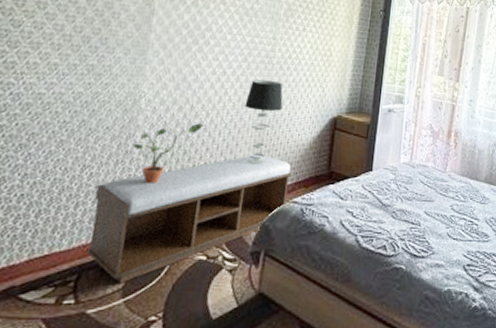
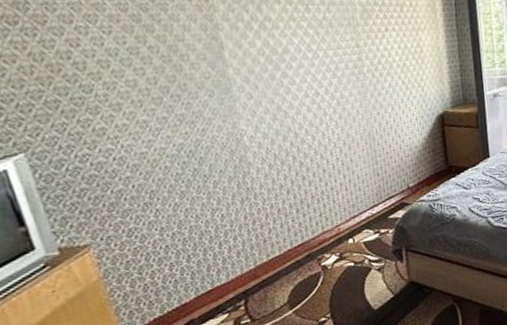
bench: present [86,154,293,284] -> none [232,164,415,299]
potted plant: present [132,123,204,183] -> none [251,148,314,213]
table lamp: present [245,79,283,165] -> none [347,90,386,175]

